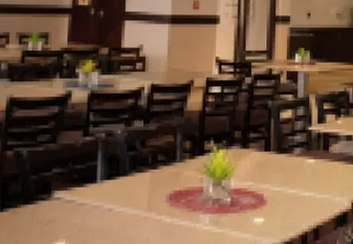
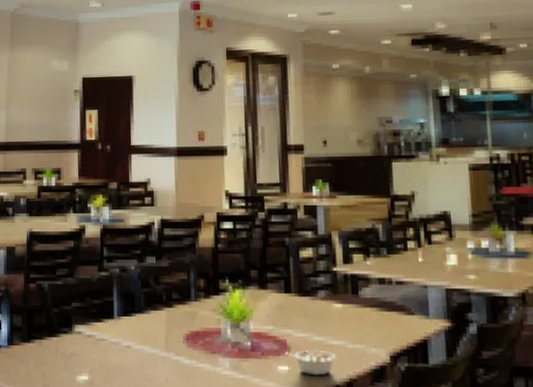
legume: none [262,201,307,226] -> present [286,349,337,376]

